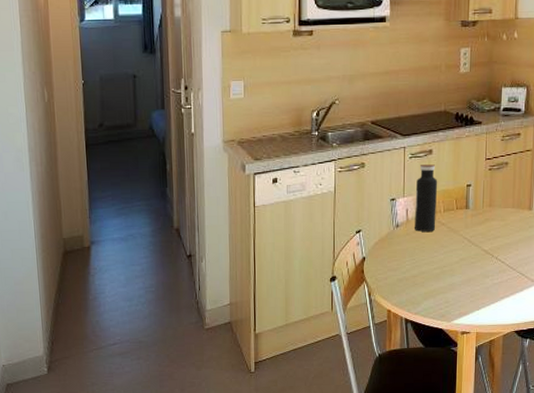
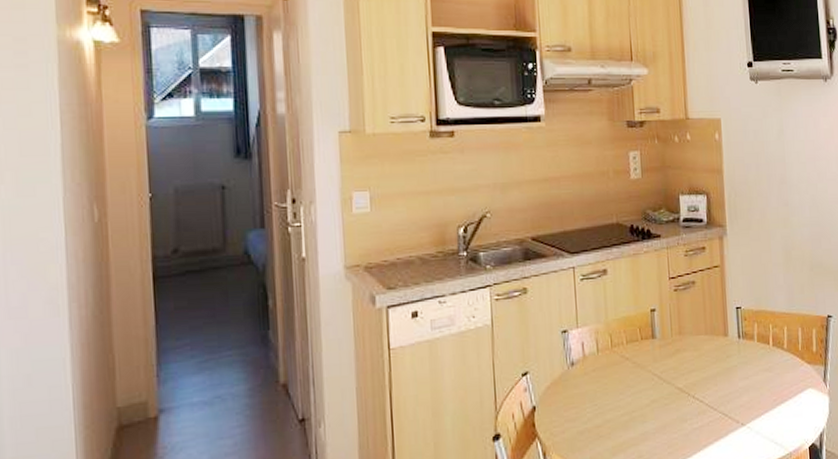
water bottle: present [415,164,438,232] -> none [590,287,619,370]

